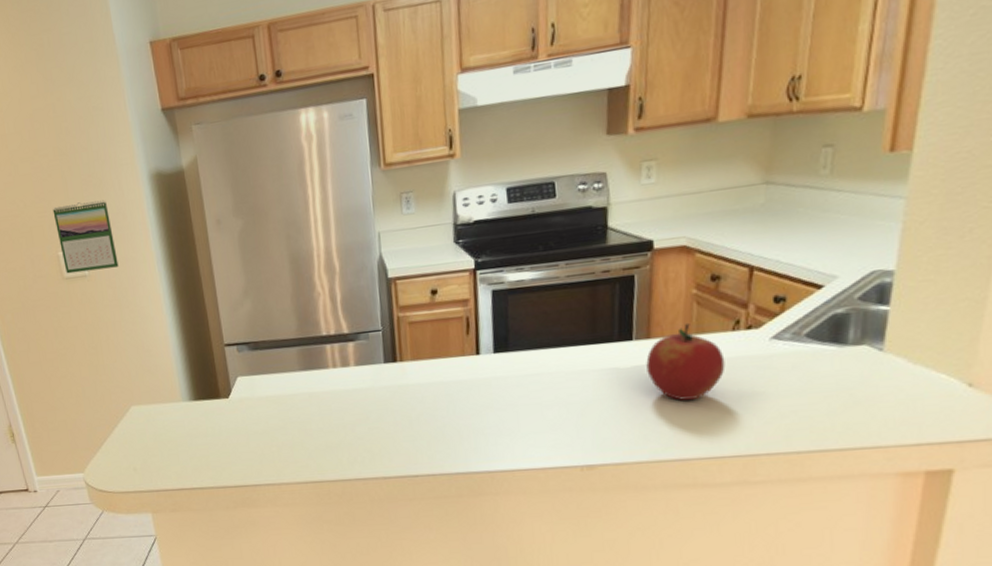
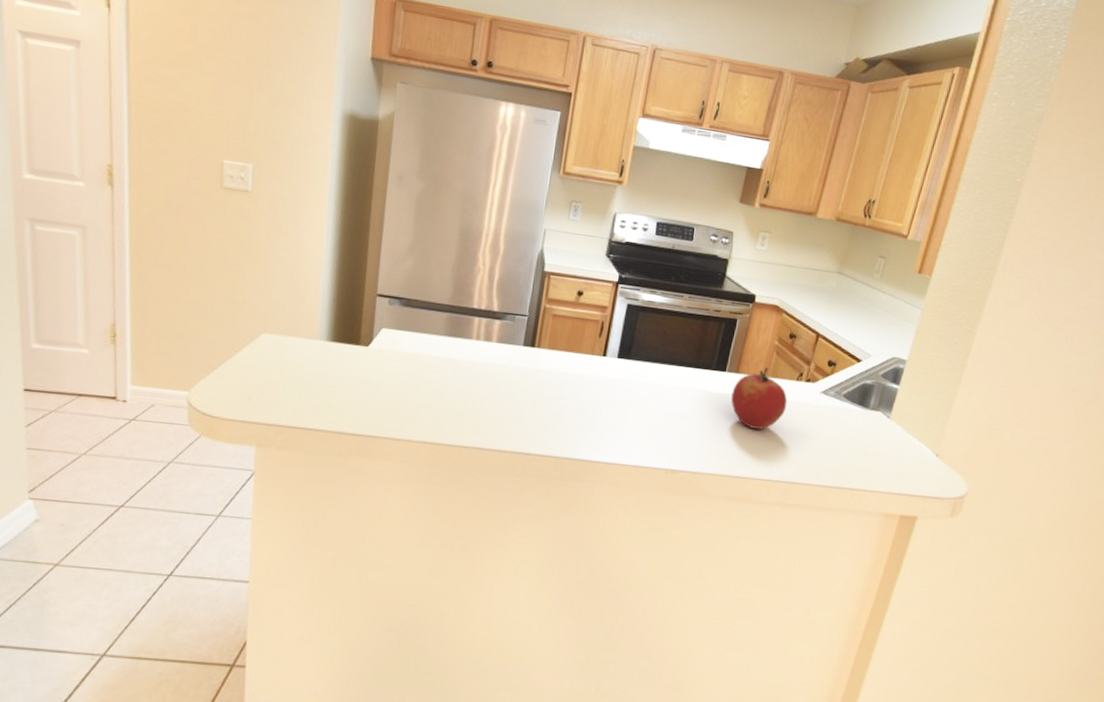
calendar: present [52,200,119,274] -> none [226,114,291,192]

